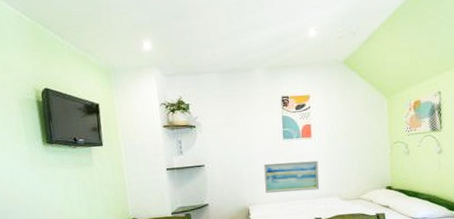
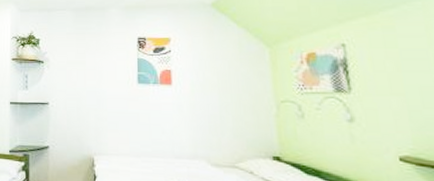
wall art: present [264,160,320,193] -> none [114,109,181,148]

